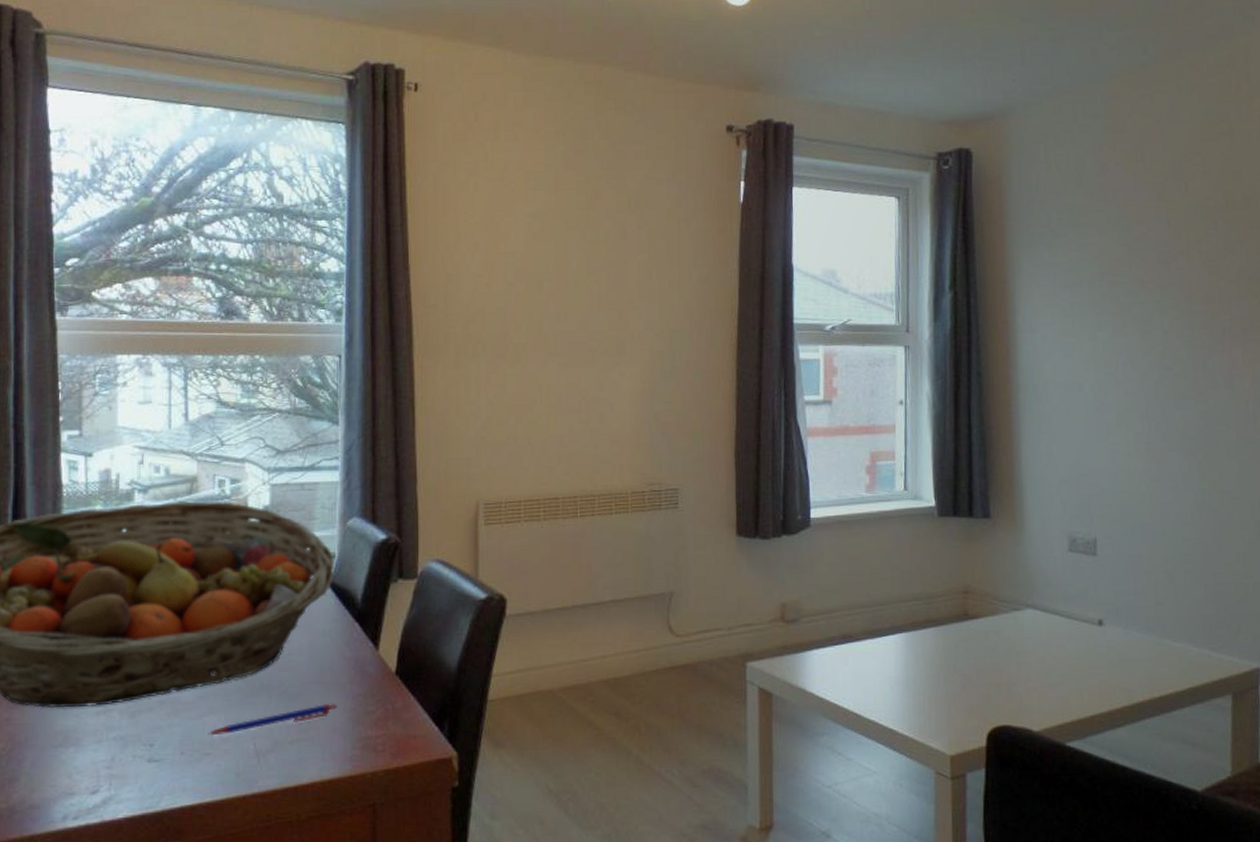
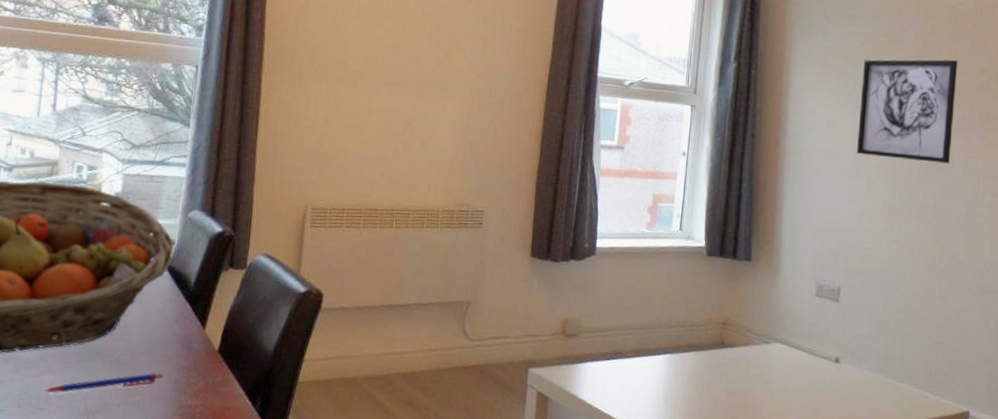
wall art: none [1100,264,1212,386] -> present [856,59,958,164]

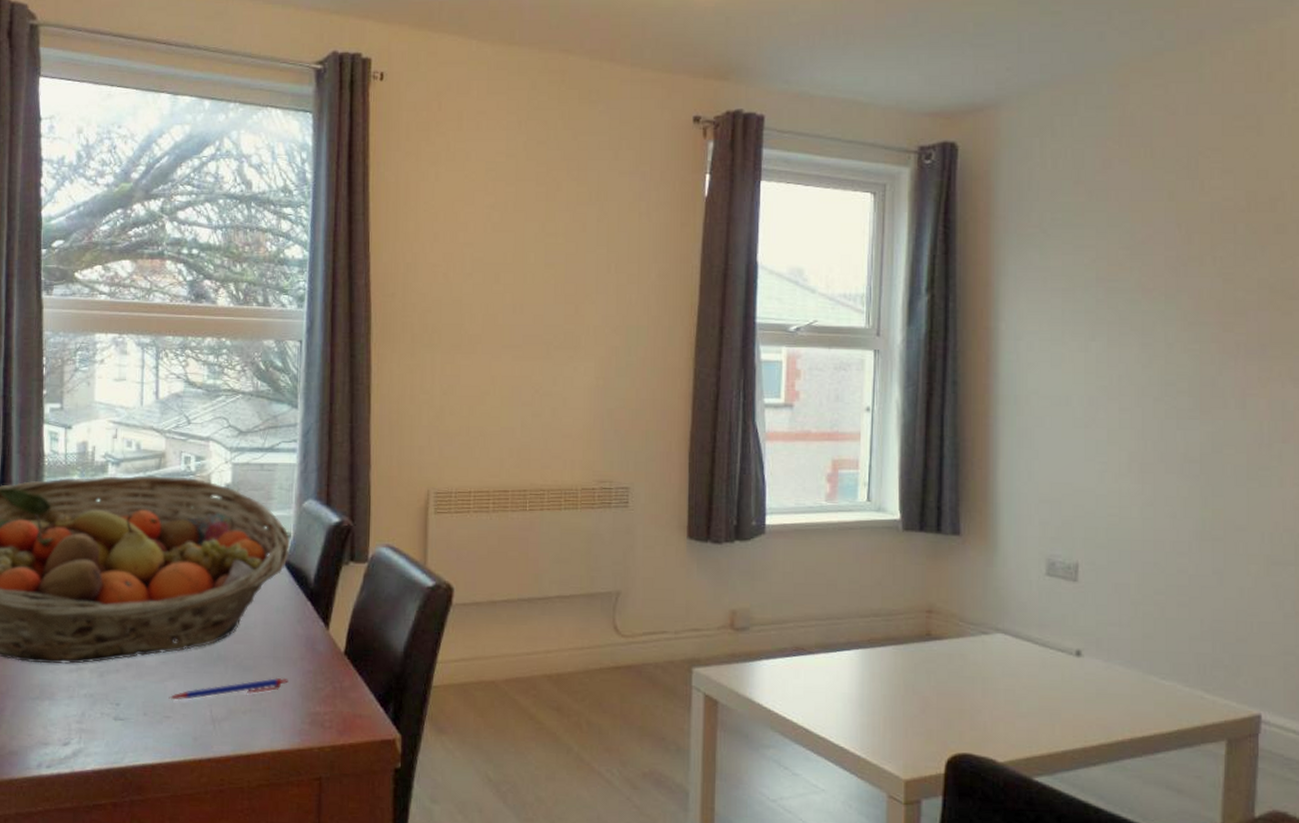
wall art: present [856,59,958,164] -> none [1091,271,1227,405]

